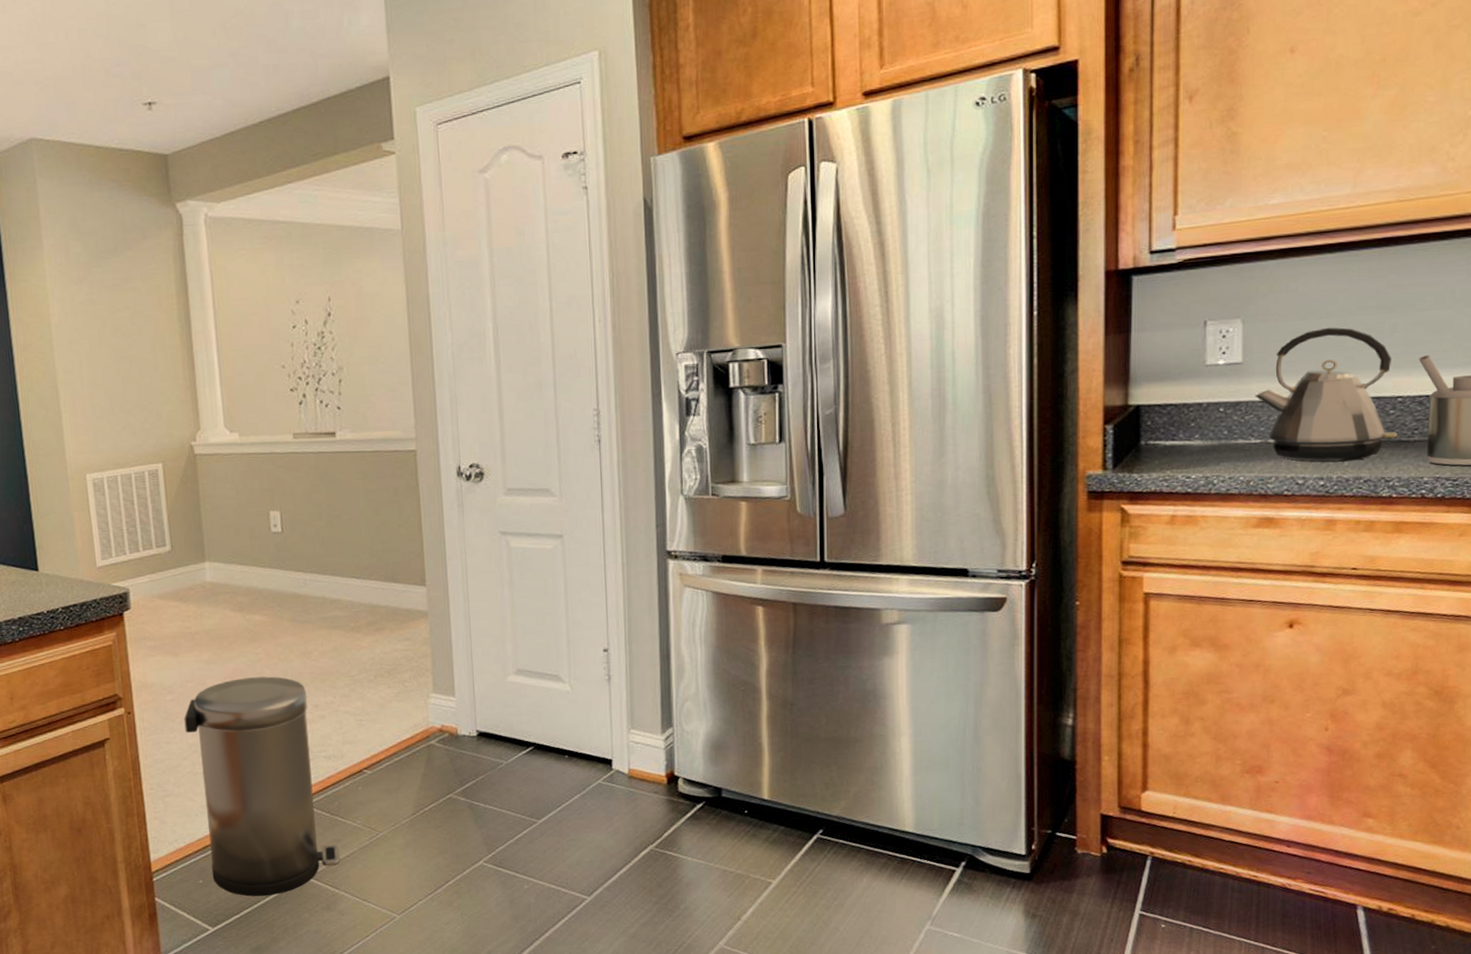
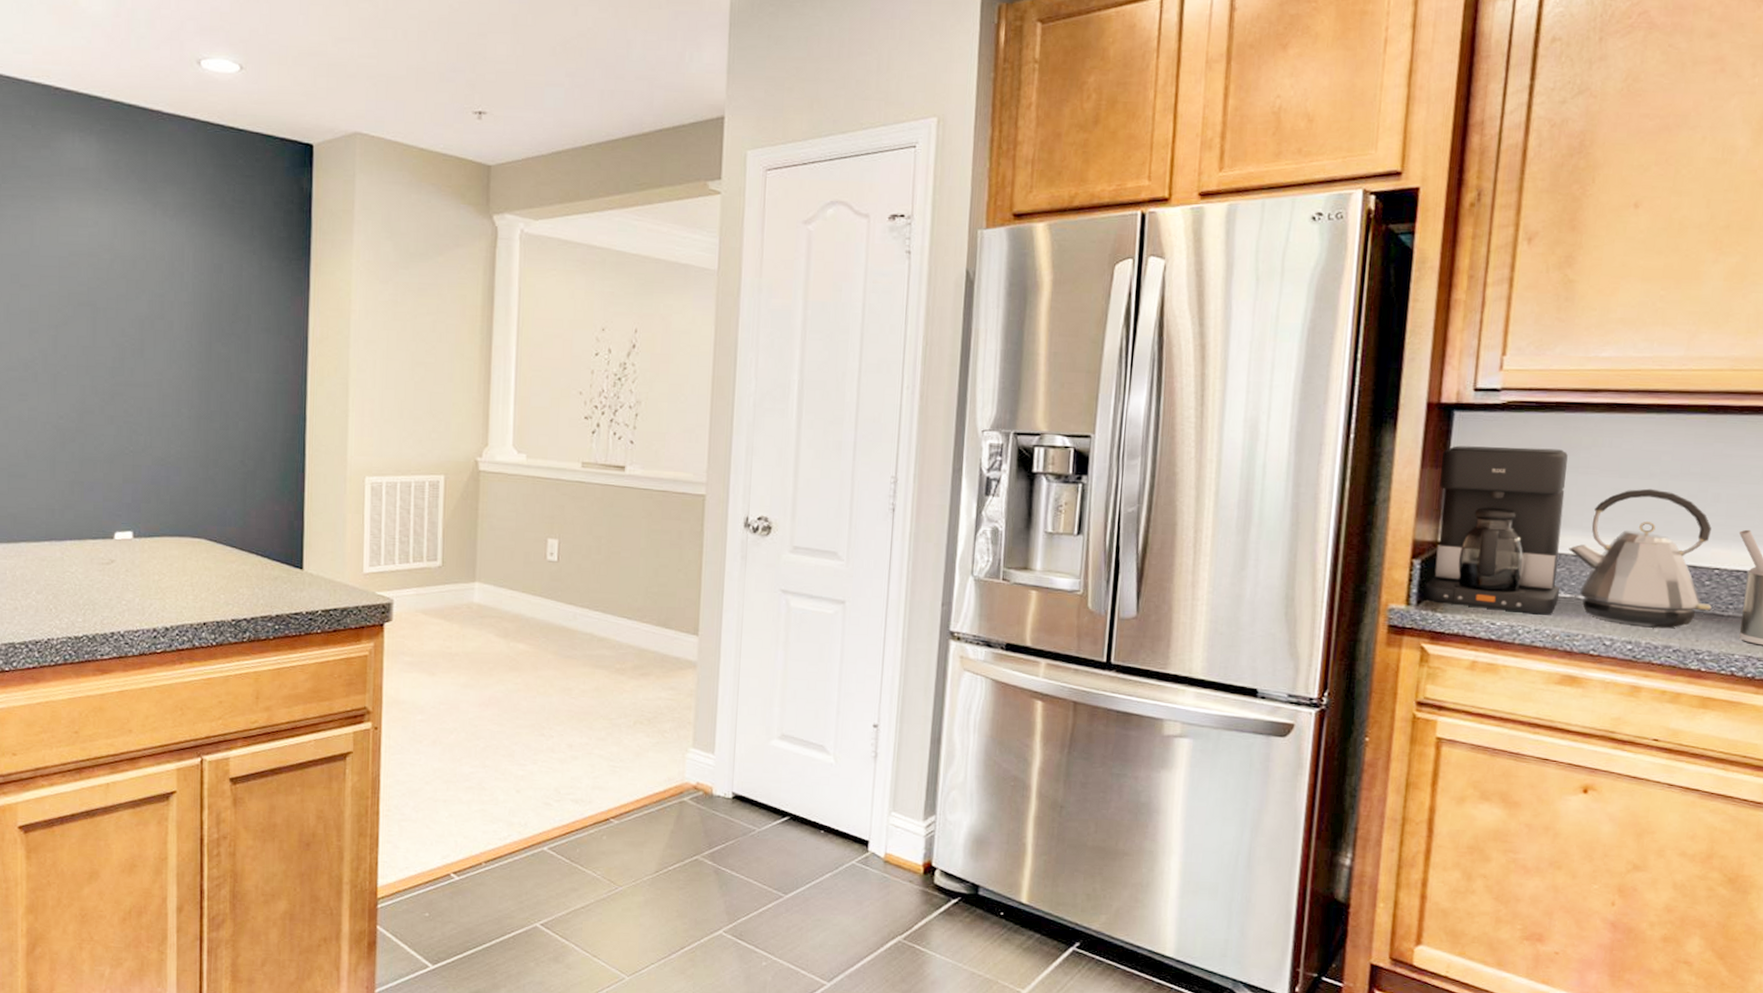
pedal bin: present [184,676,340,896] -> none [431,707,575,938]
coffee maker: none [1117,300,1250,465] -> present [1422,446,1568,615]

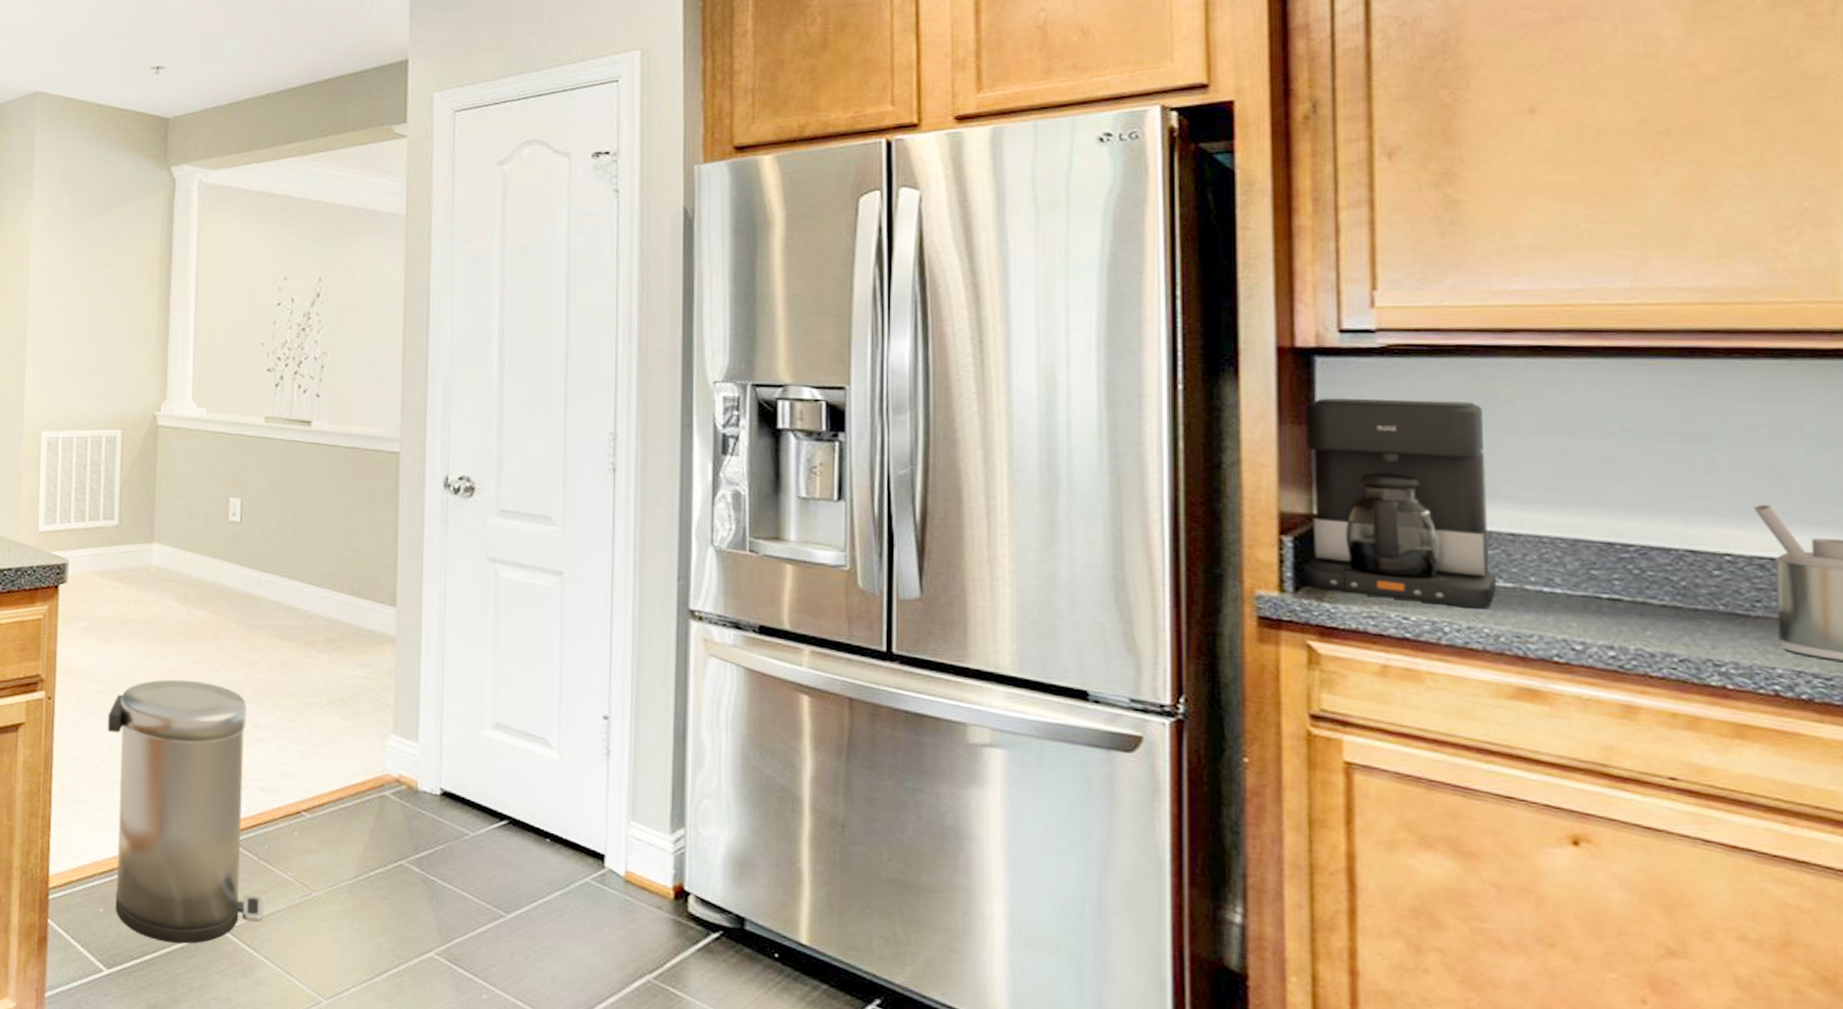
pedal bin: none [431,707,575,938] -> present [107,679,263,944]
kettle: present [1569,488,1712,628] -> none [1501,451,1729,630]

